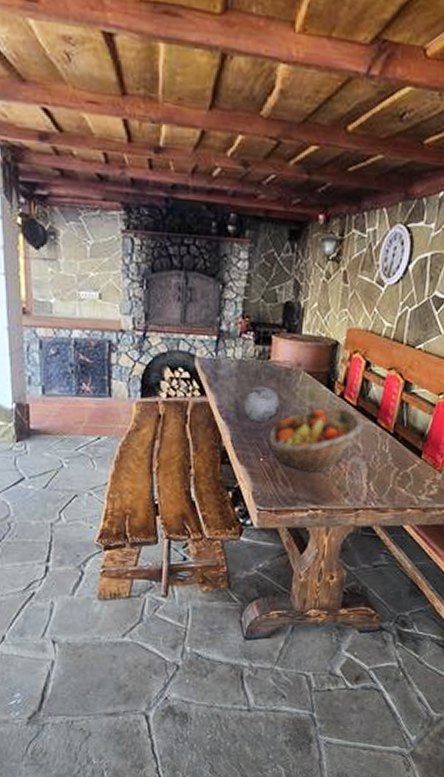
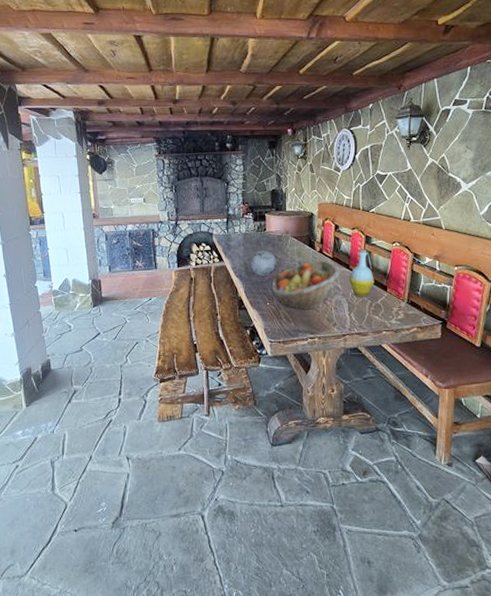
bottle: none [374,397,408,464] -> present [349,248,375,298]

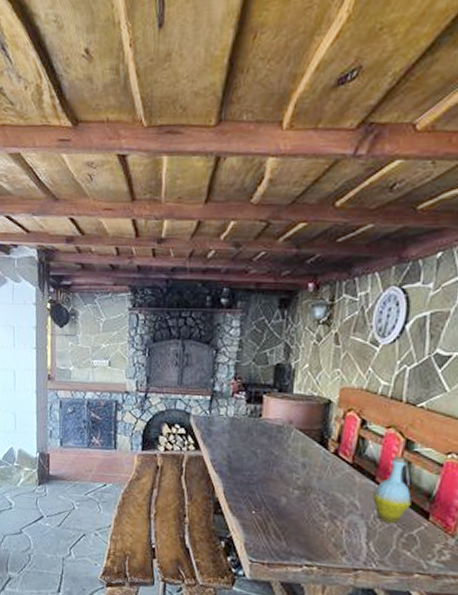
decorative orb: present [250,250,277,277] -> none [235,441,272,477]
fruit basket: present [272,260,340,311] -> none [262,464,361,529]

